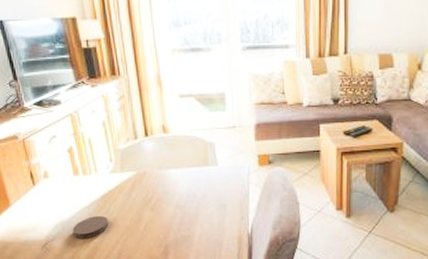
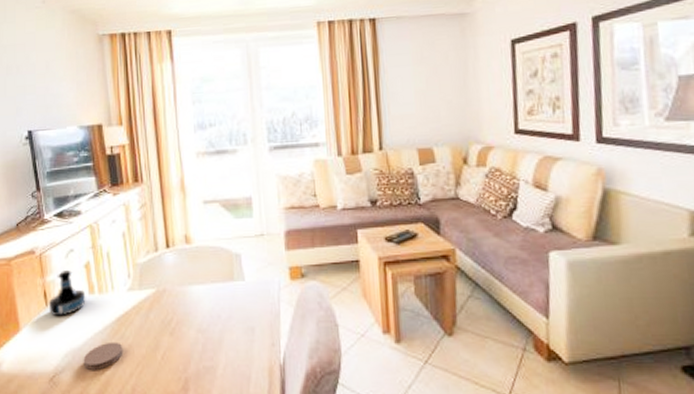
tequila bottle: none [36,153,71,194] -> present [49,269,86,317]

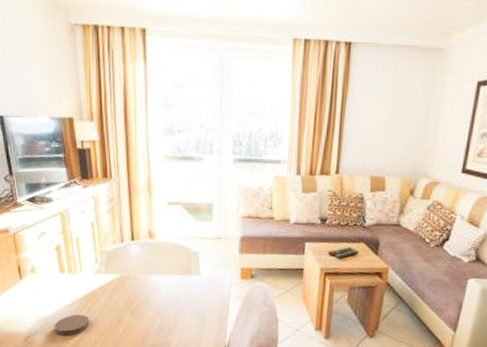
tequila bottle: present [49,269,86,317] -> none [23,249,57,289]

